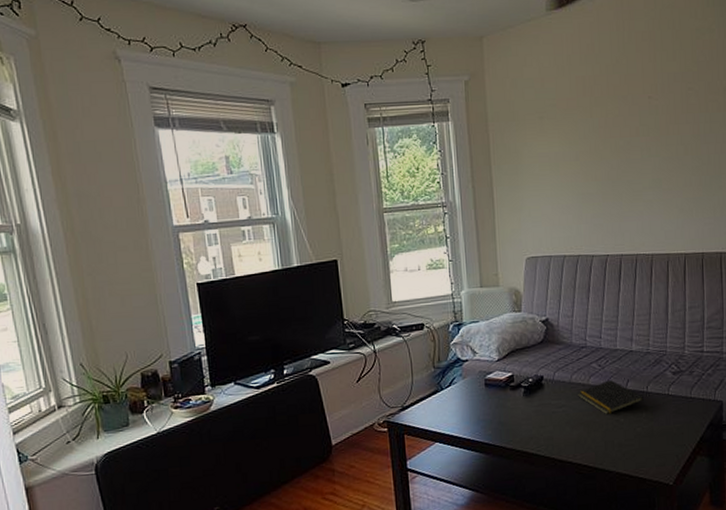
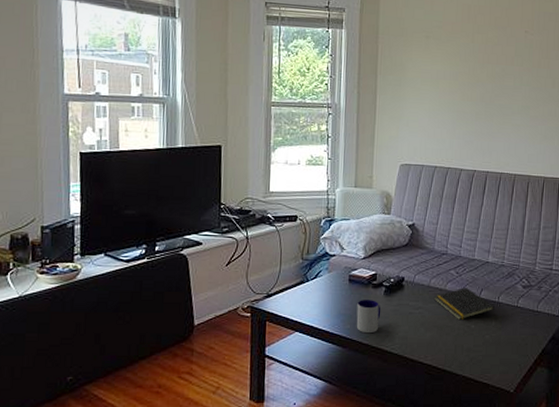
mug: none [496,402,523,438] -> present [356,300,381,334]

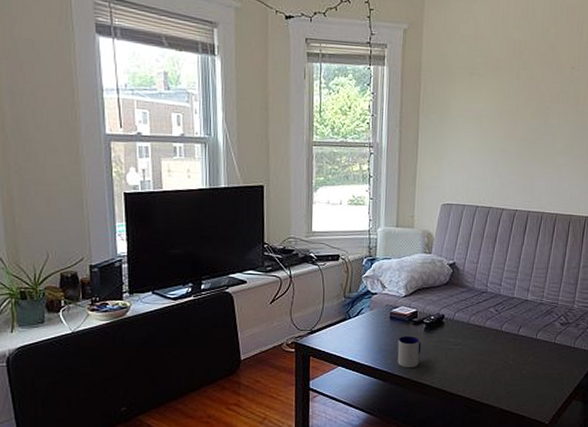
notepad: present [434,288,494,321] -> none [474,325,532,356]

